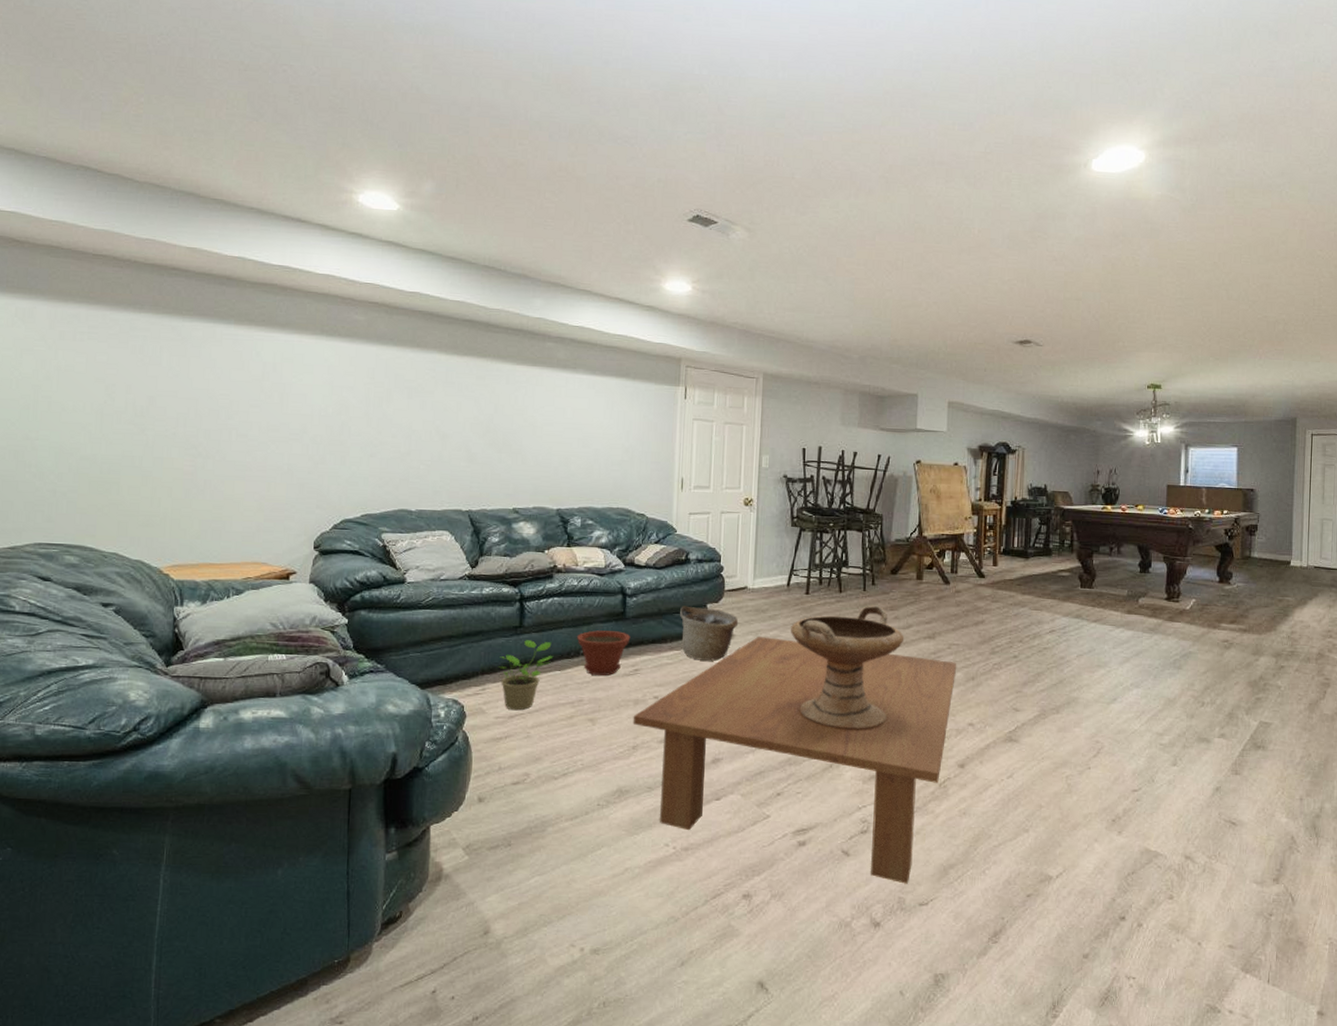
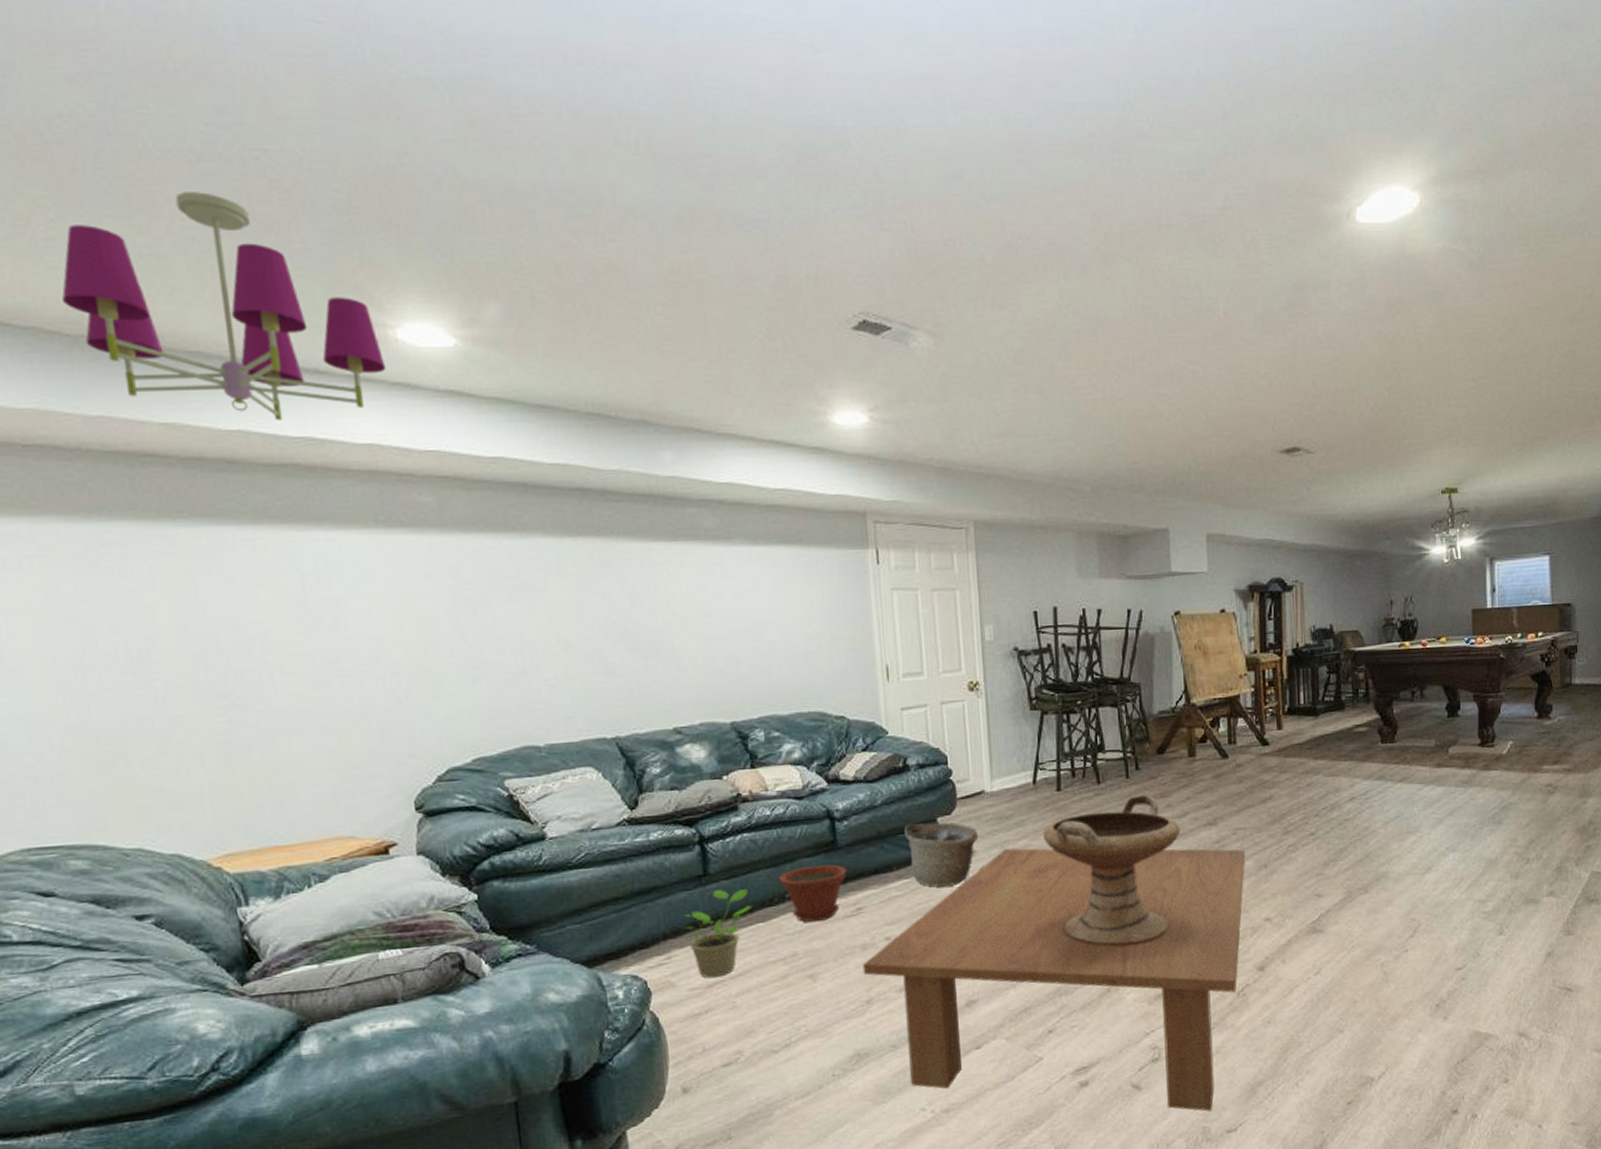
chandelier: none [139,90,348,253] -> present [62,192,387,421]

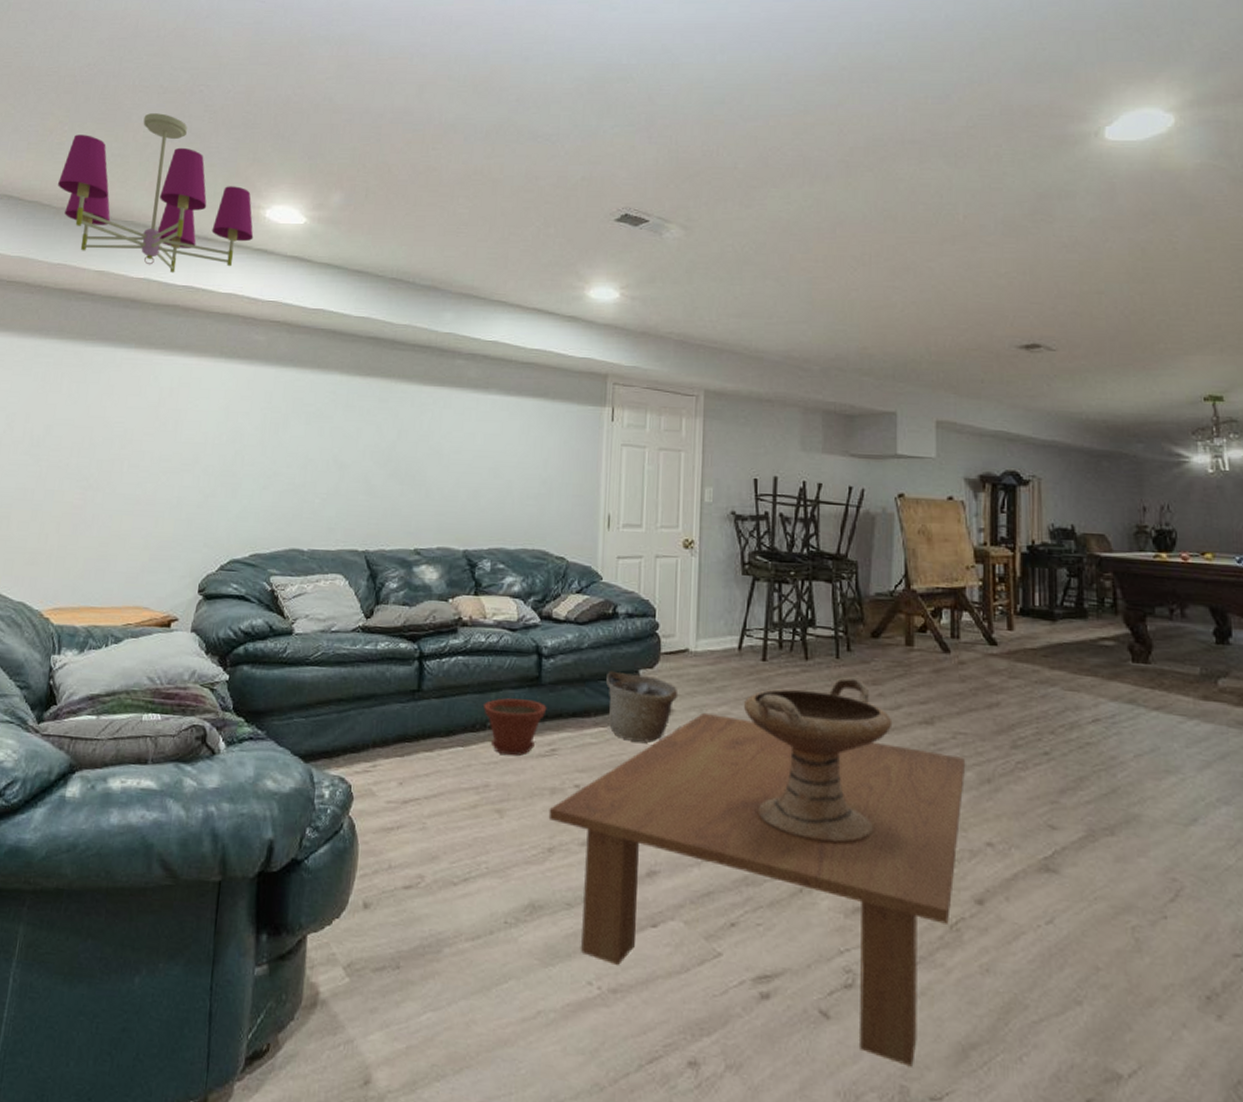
potted plant: present [683,889,753,979] -> none [391,707,456,795]

